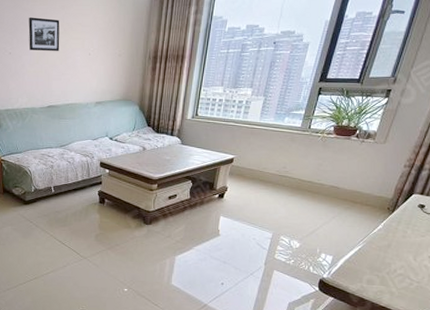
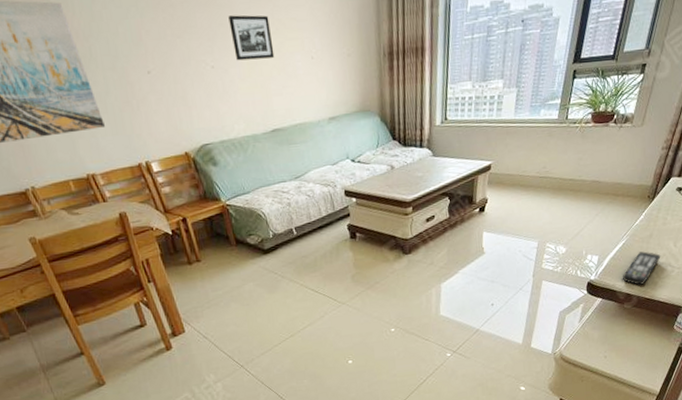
remote control: none [356,259,399,292] -> present [622,251,661,285]

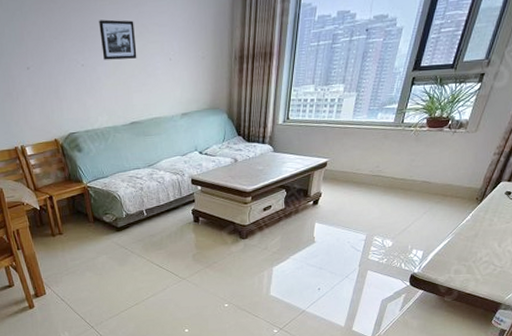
remote control: present [622,251,661,285] -> none [444,249,485,281]

